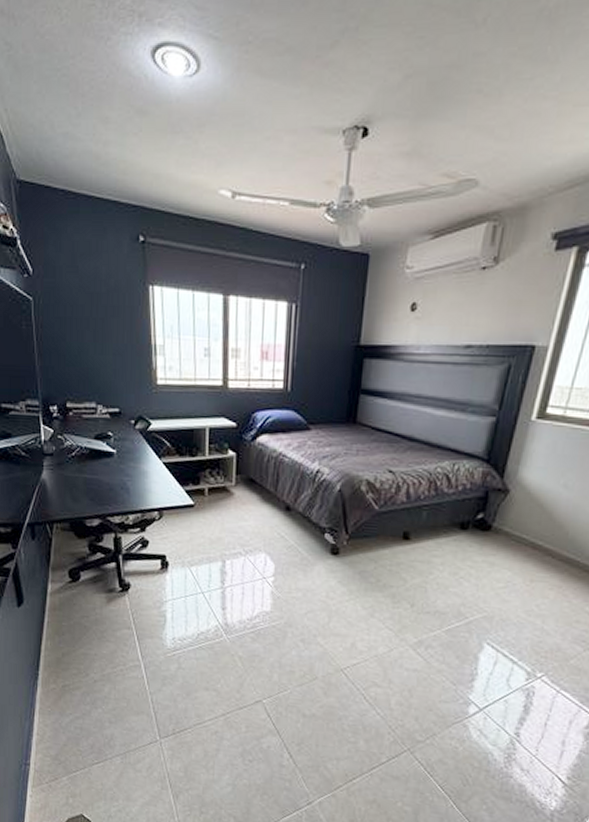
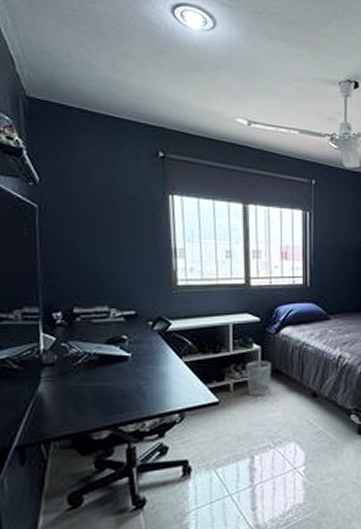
wastebasket: none [220,467,246,504] -> present [246,361,271,396]

